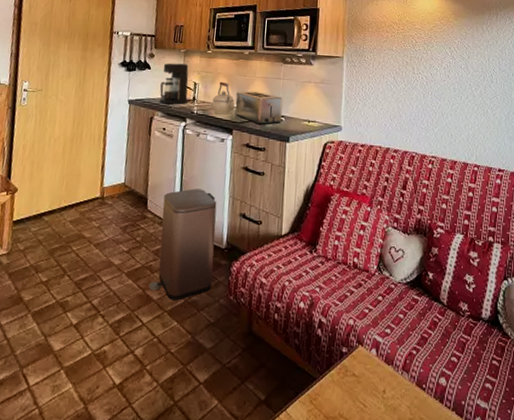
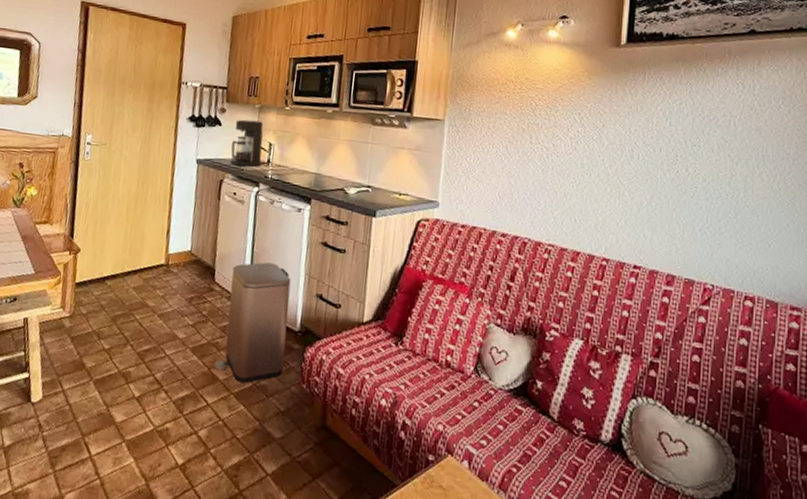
kettle: present [211,81,235,115] -> none [288,142,315,182]
toaster: present [235,91,283,125] -> none [315,155,370,196]

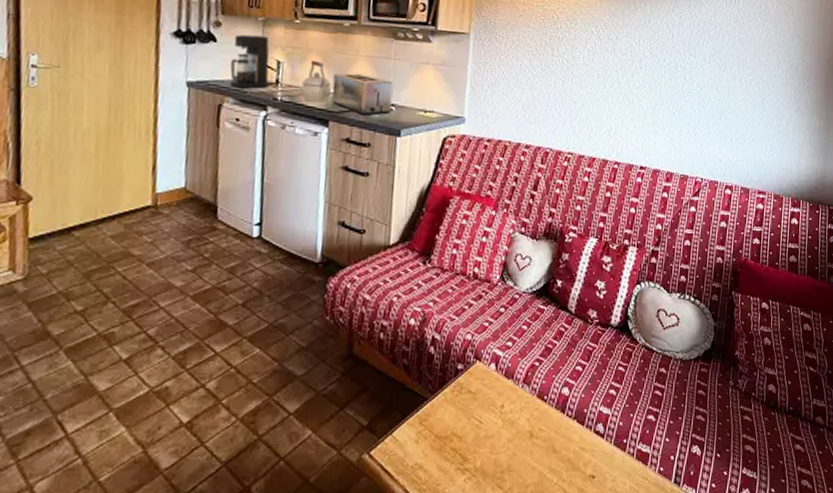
pedal bin: present [213,262,291,383] -> none [221,193,309,325]
kettle: none [288,142,315,182] -> present [301,60,332,103]
toaster: none [315,155,370,196] -> present [332,73,393,116]

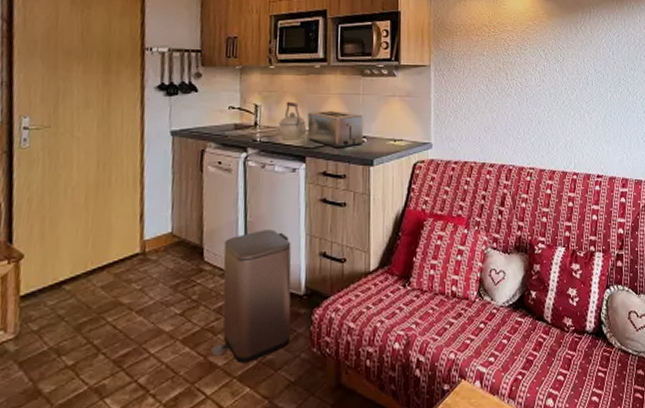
pedal bin: none [221,193,309,325] -> present [210,229,291,364]
coffee maker: present [229,34,270,89] -> none [211,82,248,133]

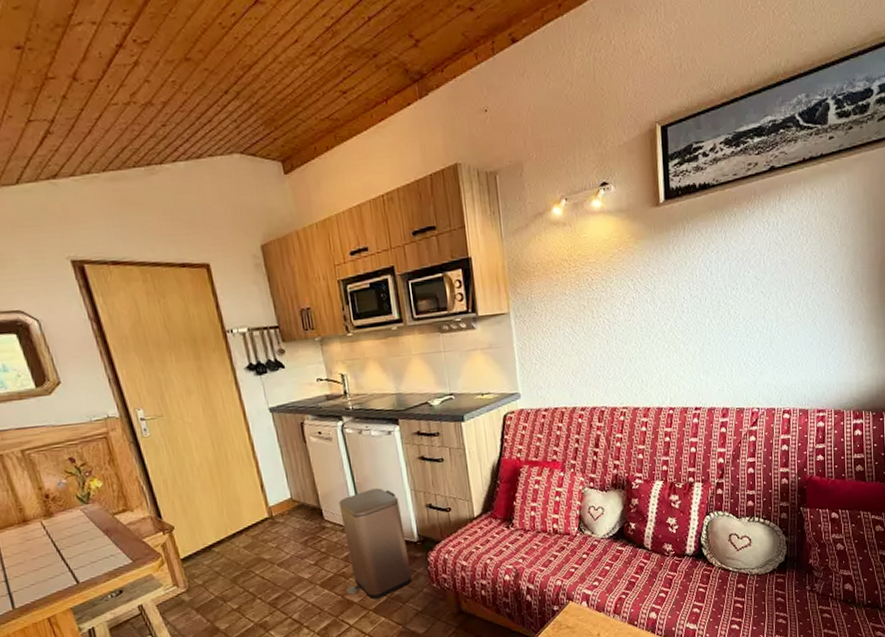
kettle: present [278,101,307,140] -> none [367,367,395,406]
toaster: present [307,110,364,149] -> none [393,370,452,409]

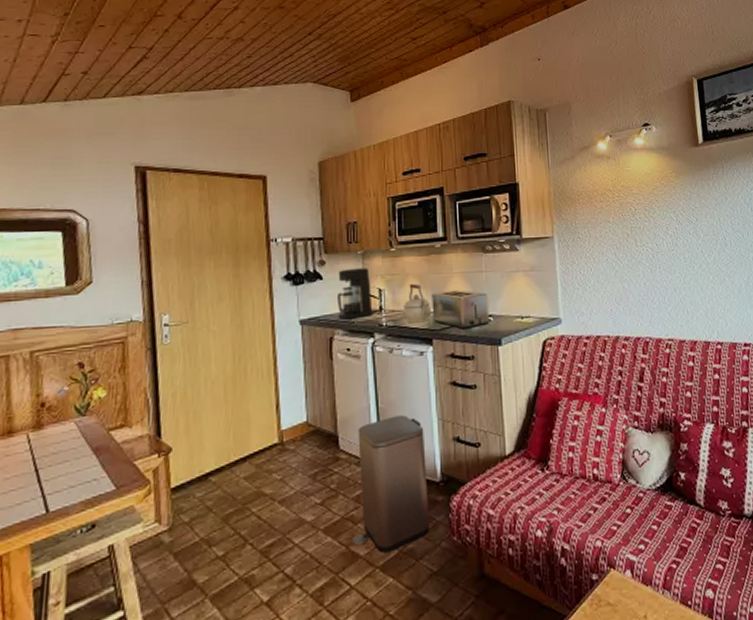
coffee maker: none [299,354,339,406] -> present [338,268,373,320]
kettle: none [367,367,395,406] -> present [403,283,432,323]
toaster: none [393,370,452,409] -> present [432,289,490,329]

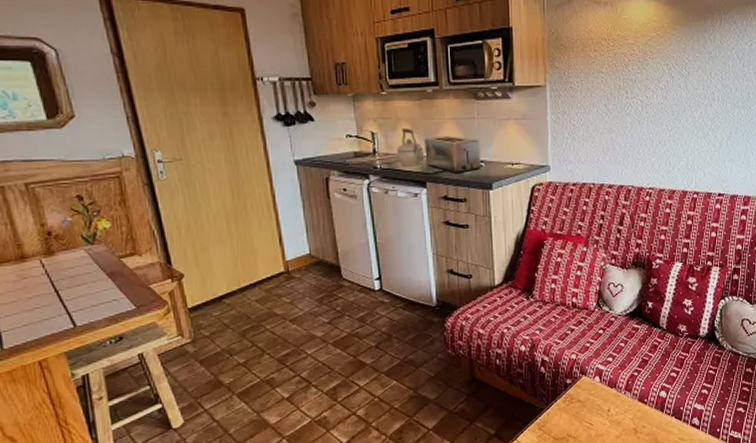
coffee maker: present [338,268,373,320] -> none [329,110,367,161]
pedal bin: present [352,415,429,553] -> none [358,250,427,362]

